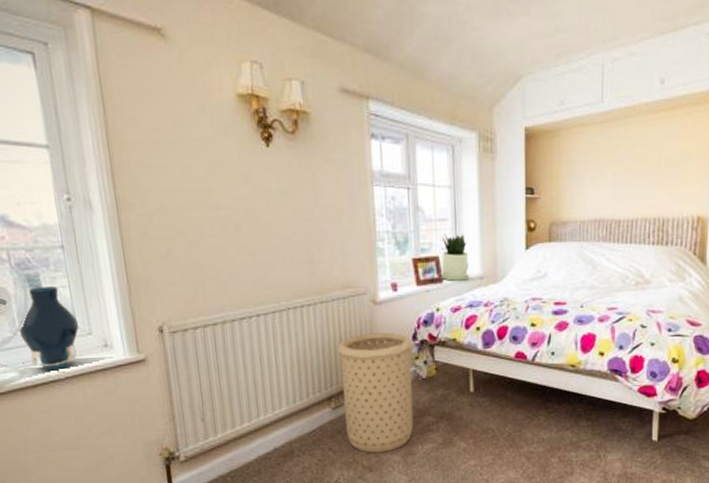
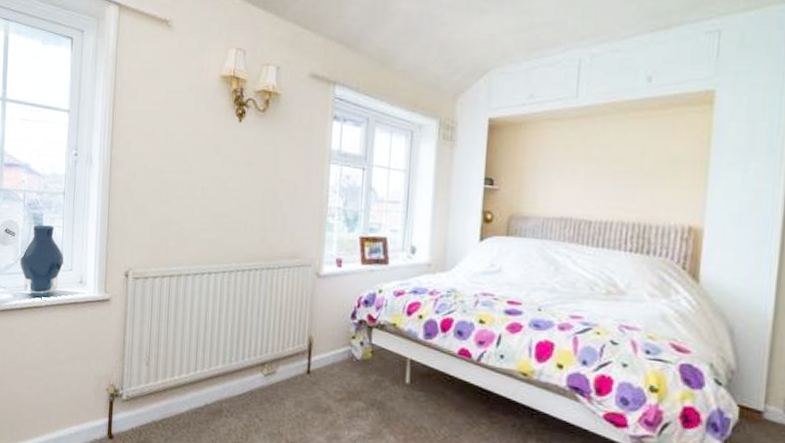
laundry basket: present [338,332,414,453] -> none [275,304,351,431]
planter: present [440,234,470,281] -> none [386,217,417,265]

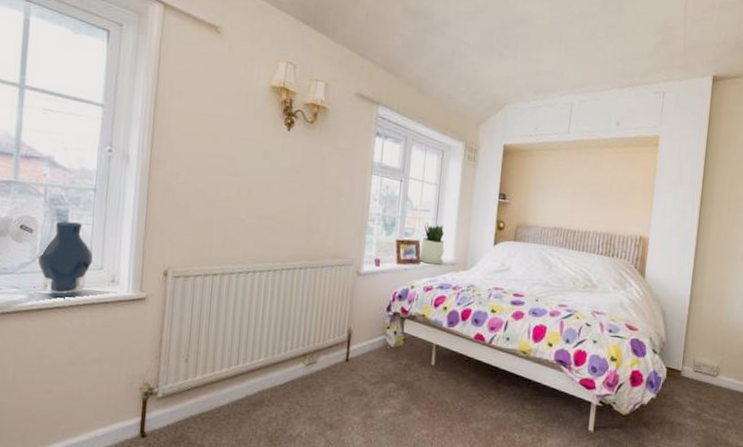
planter: none [386,217,417,265] -> present [418,223,445,265]

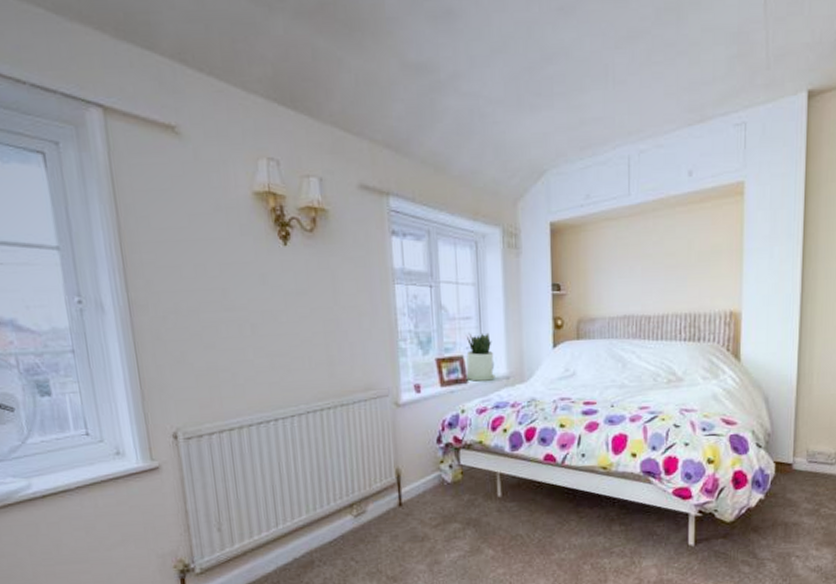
vase: present [37,221,94,298] -> none [27,392,90,481]

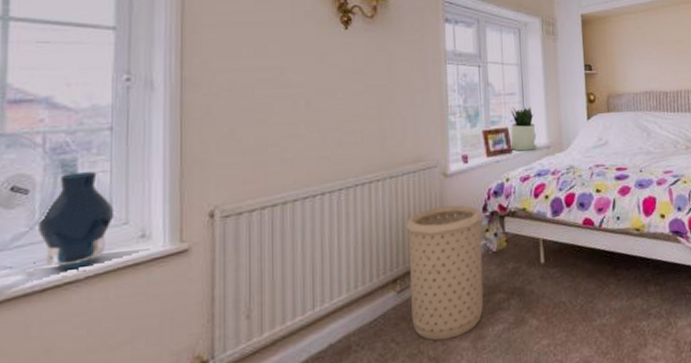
vase: none [27,392,90,481] -> present [37,172,115,271]
laundry basket: none [359,435,439,562] -> present [406,205,484,341]

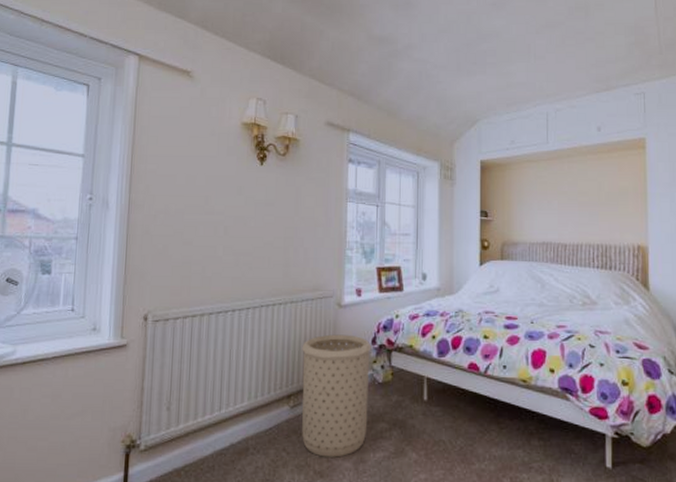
vase: present [37,172,115,271] -> none [22,272,76,350]
planter: present [509,106,537,151] -> none [401,248,428,290]

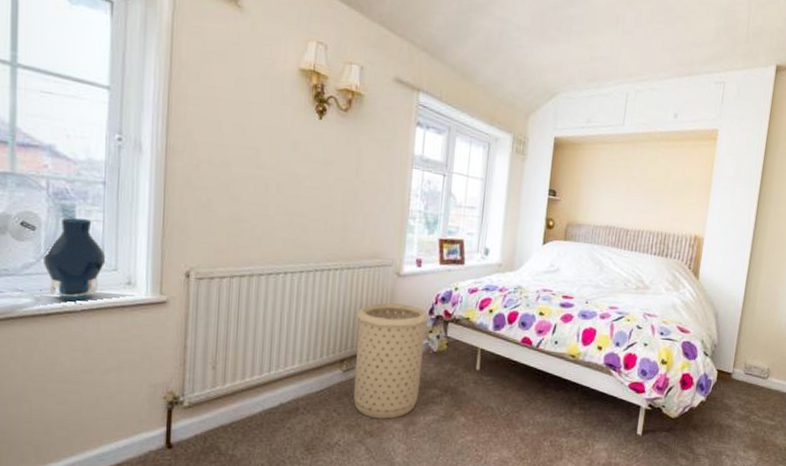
vase: none [22,272,76,350] -> present [42,218,106,302]

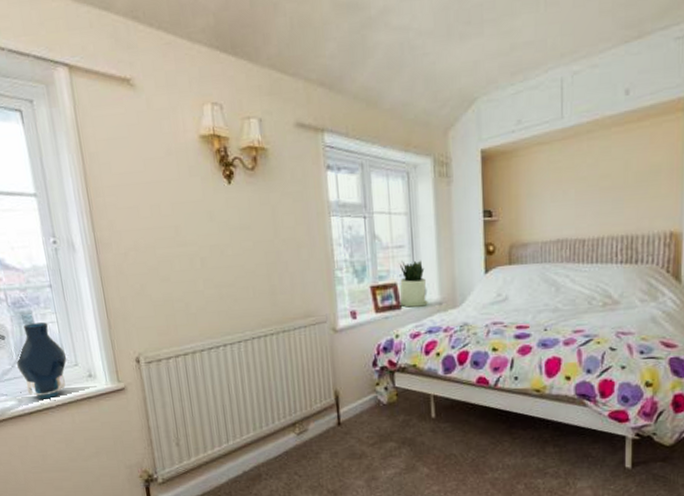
laundry basket: present [353,302,429,419] -> none [300,359,376,478]
planter: none [462,221,491,265] -> present [398,260,428,308]

